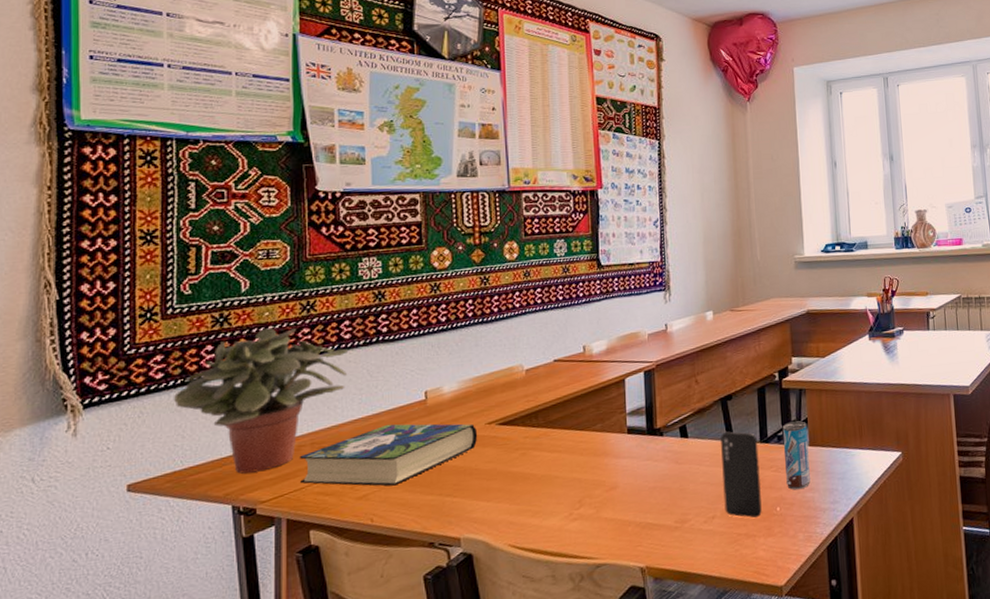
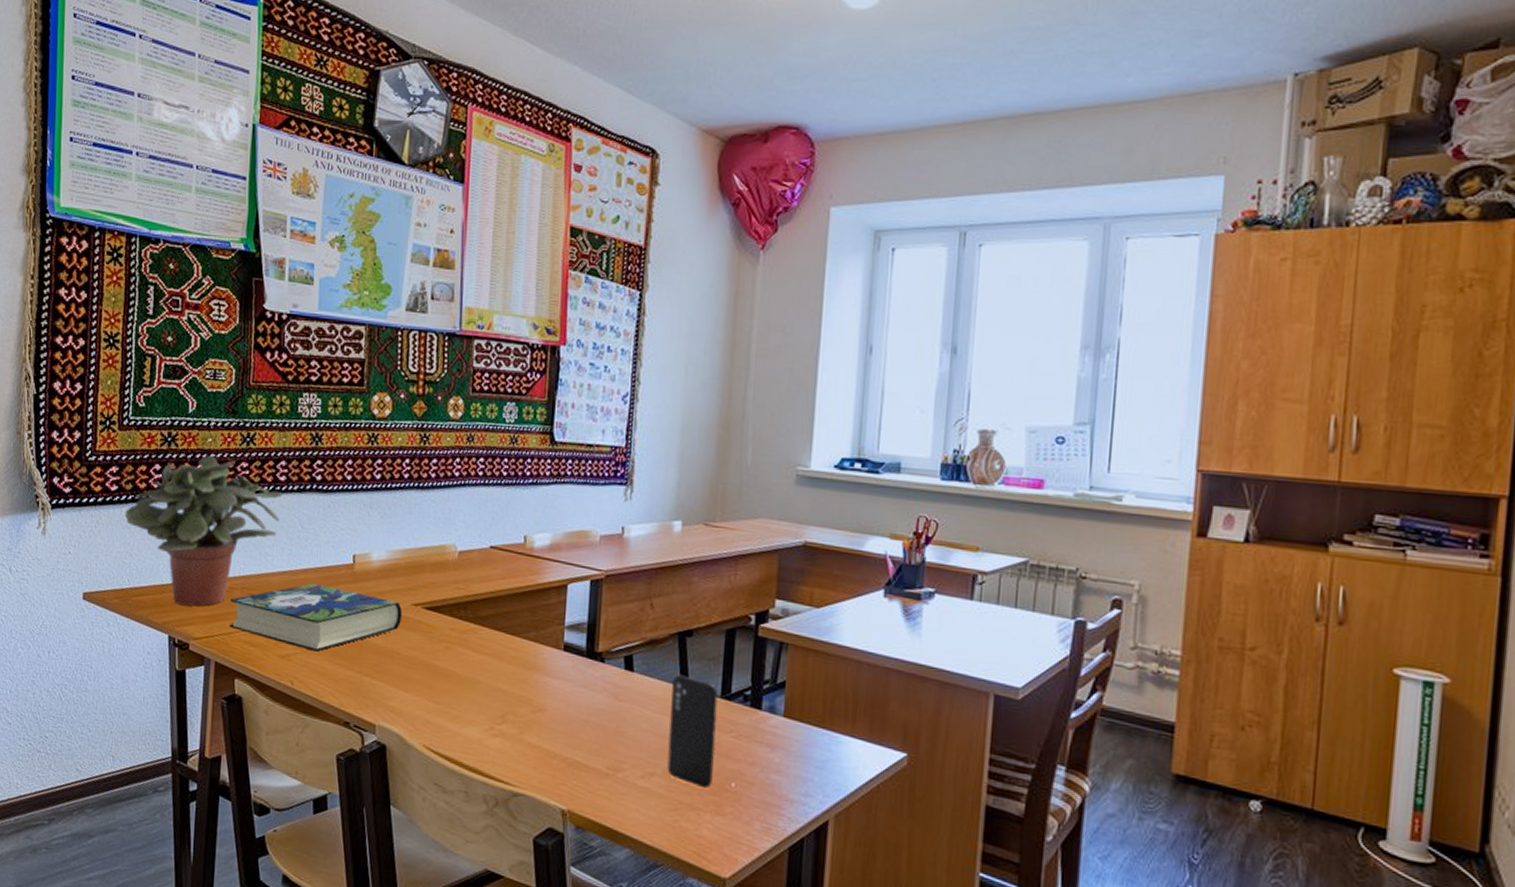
beverage can: present [782,421,810,490] -> none [748,681,784,769]

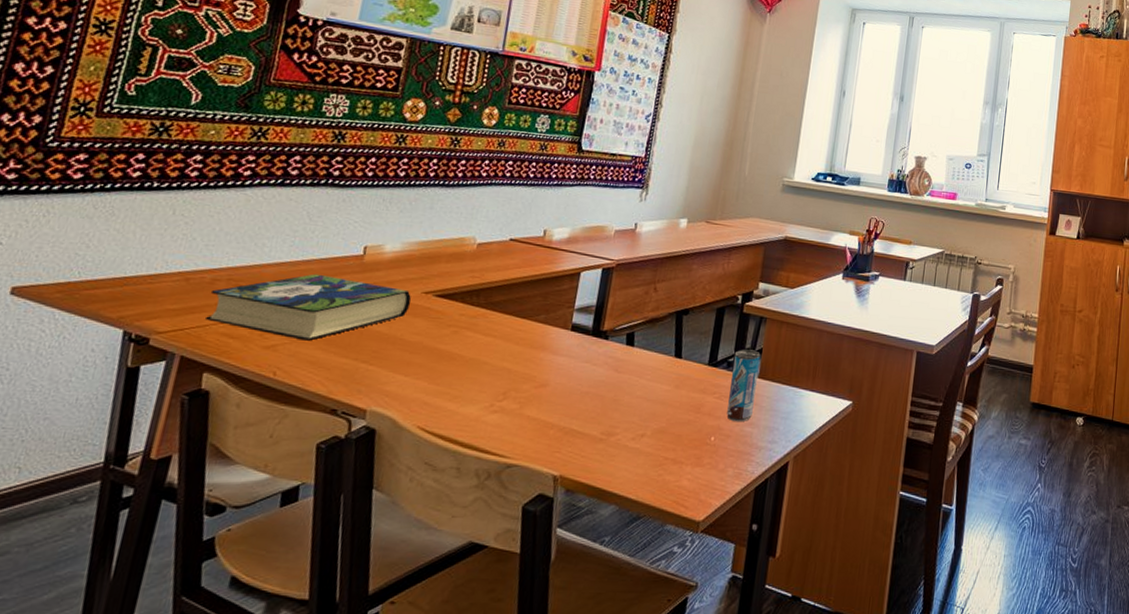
potted plant: present [125,455,283,607] -> none [87,147,293,299]
smartphone: present [667,674,718,789] -> none [656,347,706,445]
beverage can: none [748,681,784,769] -> present [726,349,761,422]

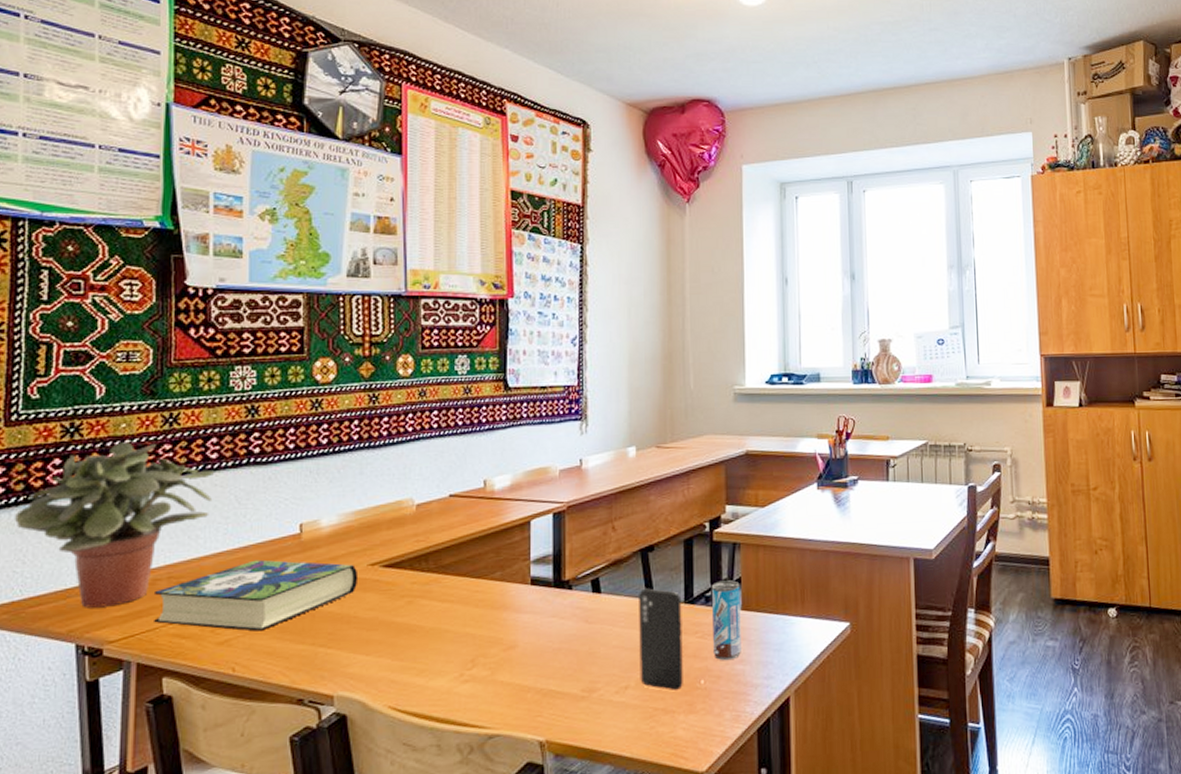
potted plant: none [87,147,293,299] -> present [15,442,215,608]
smartphone: none [656,347,706,445] -> present [639,588,683,692]

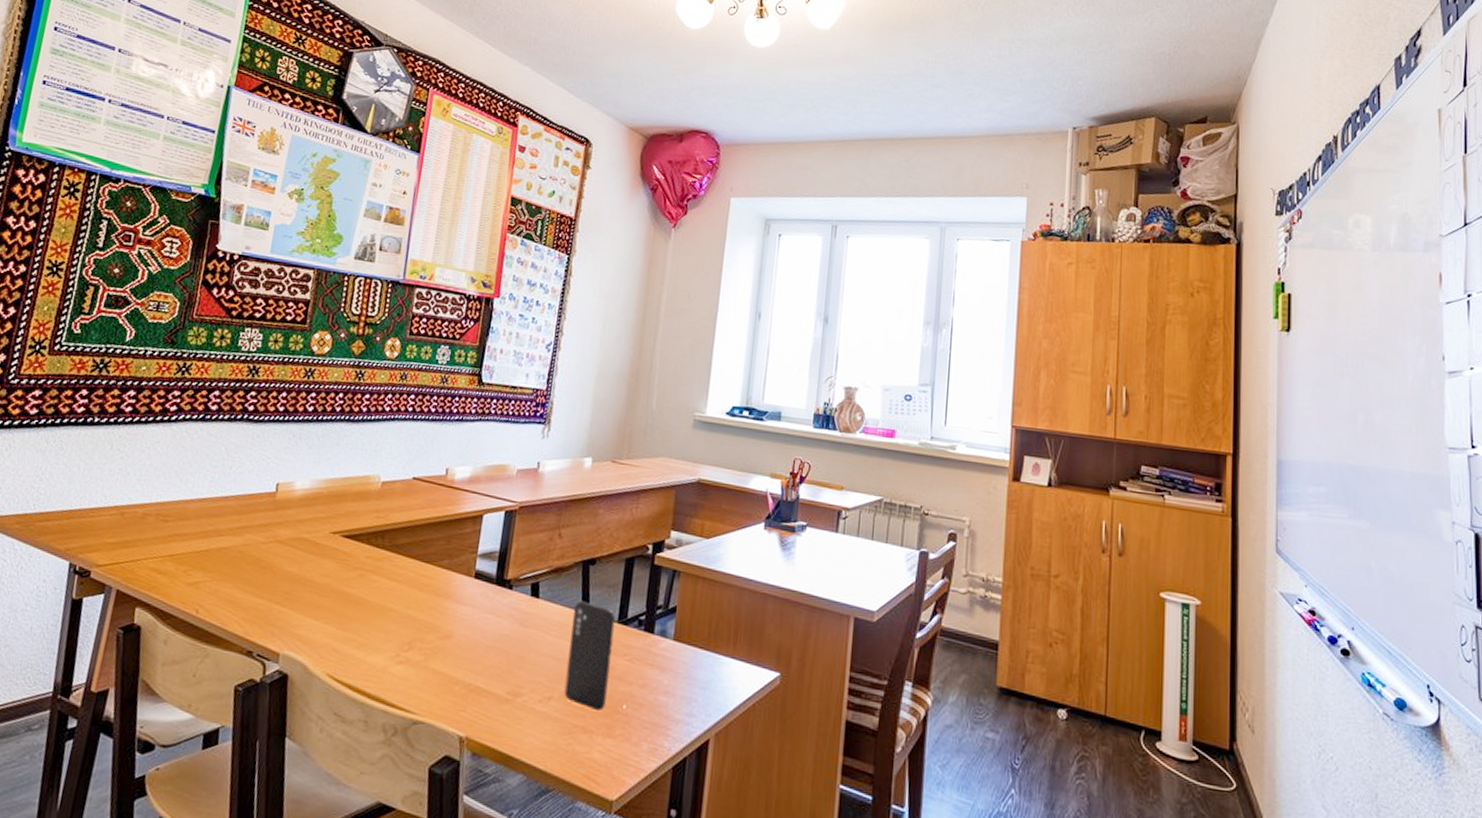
potted plant: present [15,442,215,608] -> none [41,383,213,533]
book: present [153,559,359,632] -> none [138,510,320,579]
beverage can: present [711,580,741,661] -> none [639,606,675,690]

